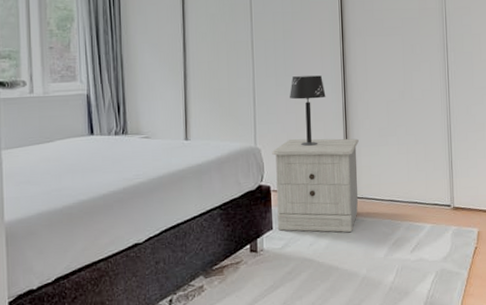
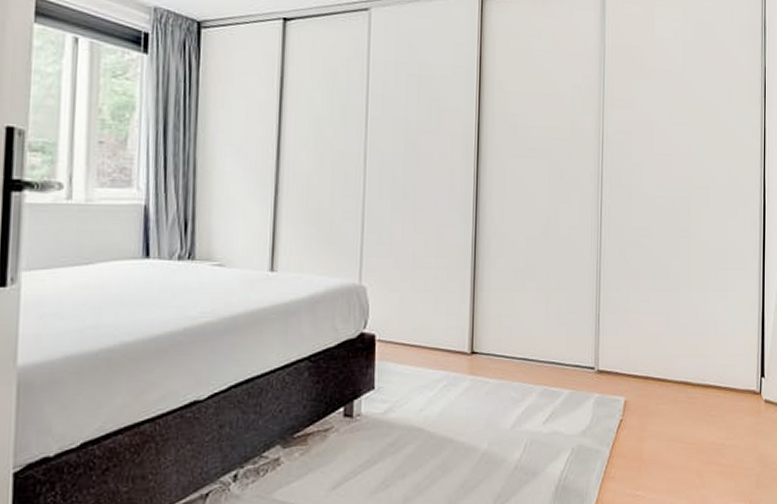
nightstand: present [272,138,359,233] -> none [380,278,489,397]
table lamp: present [290,75,326,146] -> none [408,200,453,287]

